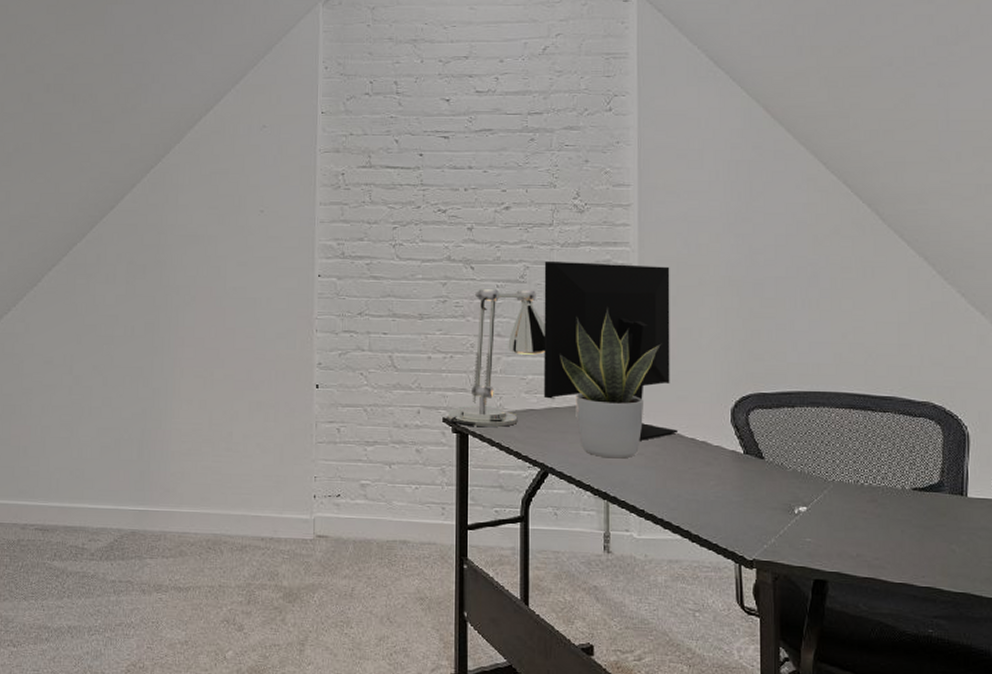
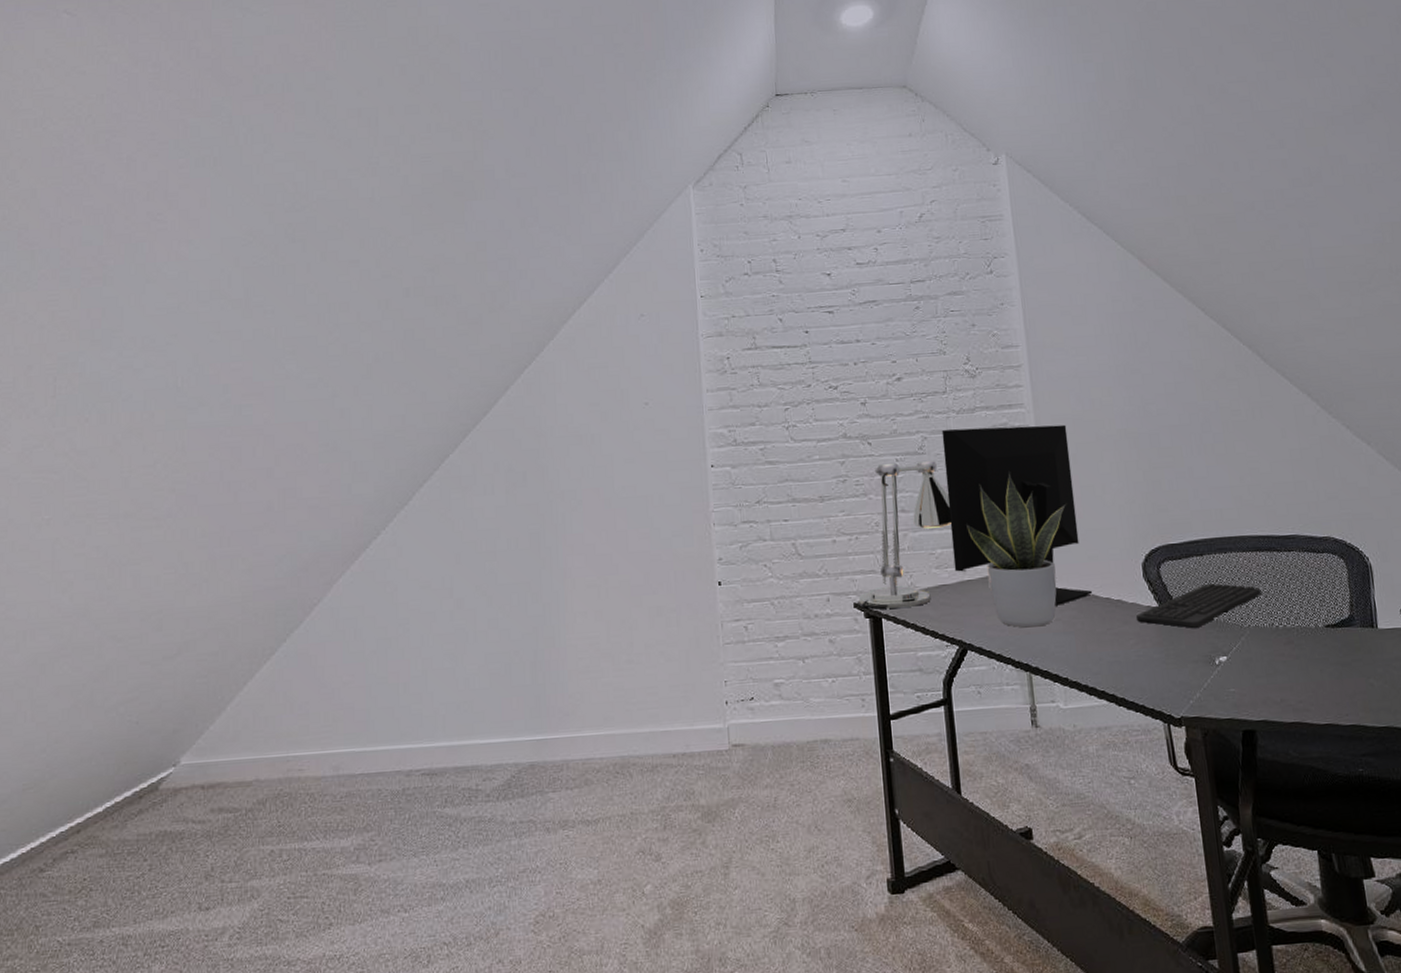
computer keyboard: none [719,434,850,476] -> present [1135,583,1262,628]

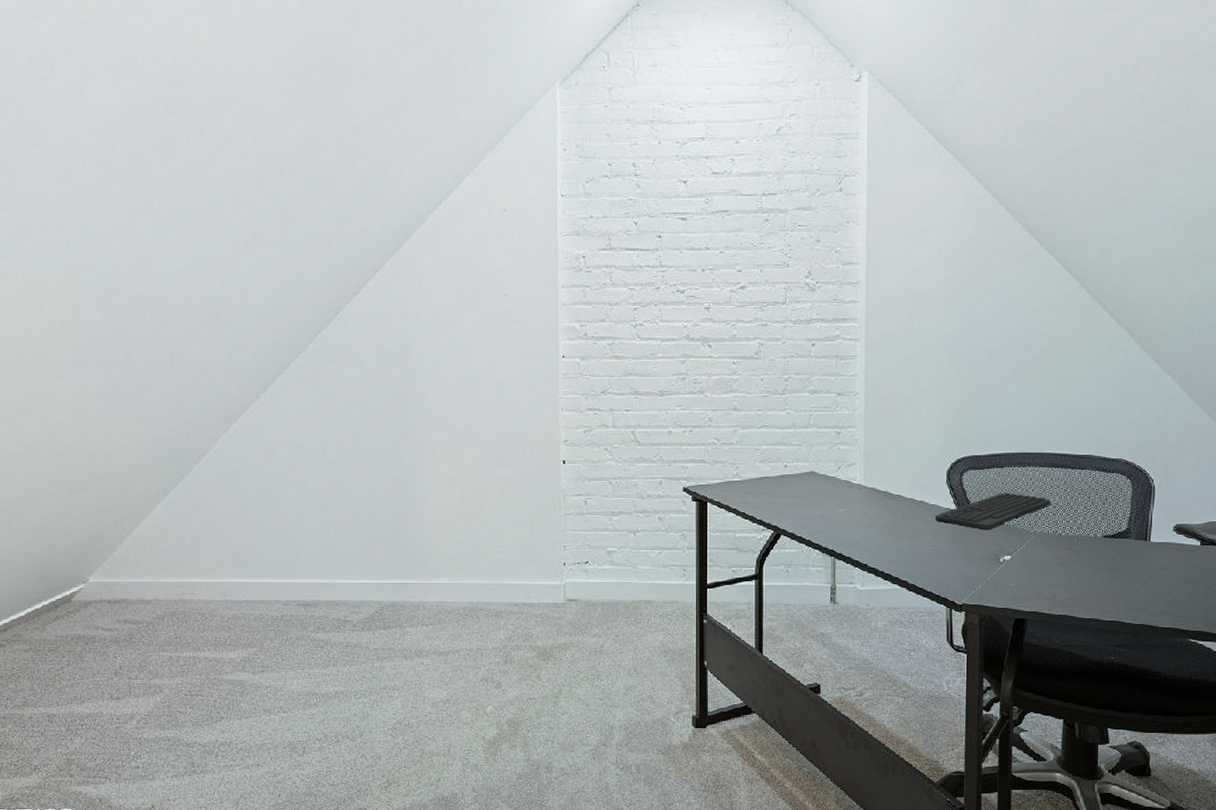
desk lamp: present [858,461,951,609] -> none [688,366,778,494]
monitor: present [941,424,1093,606] -> none [777,338,899,502]
potted plant: present [966,472,1067,628] -> none [792,380,886,519]

